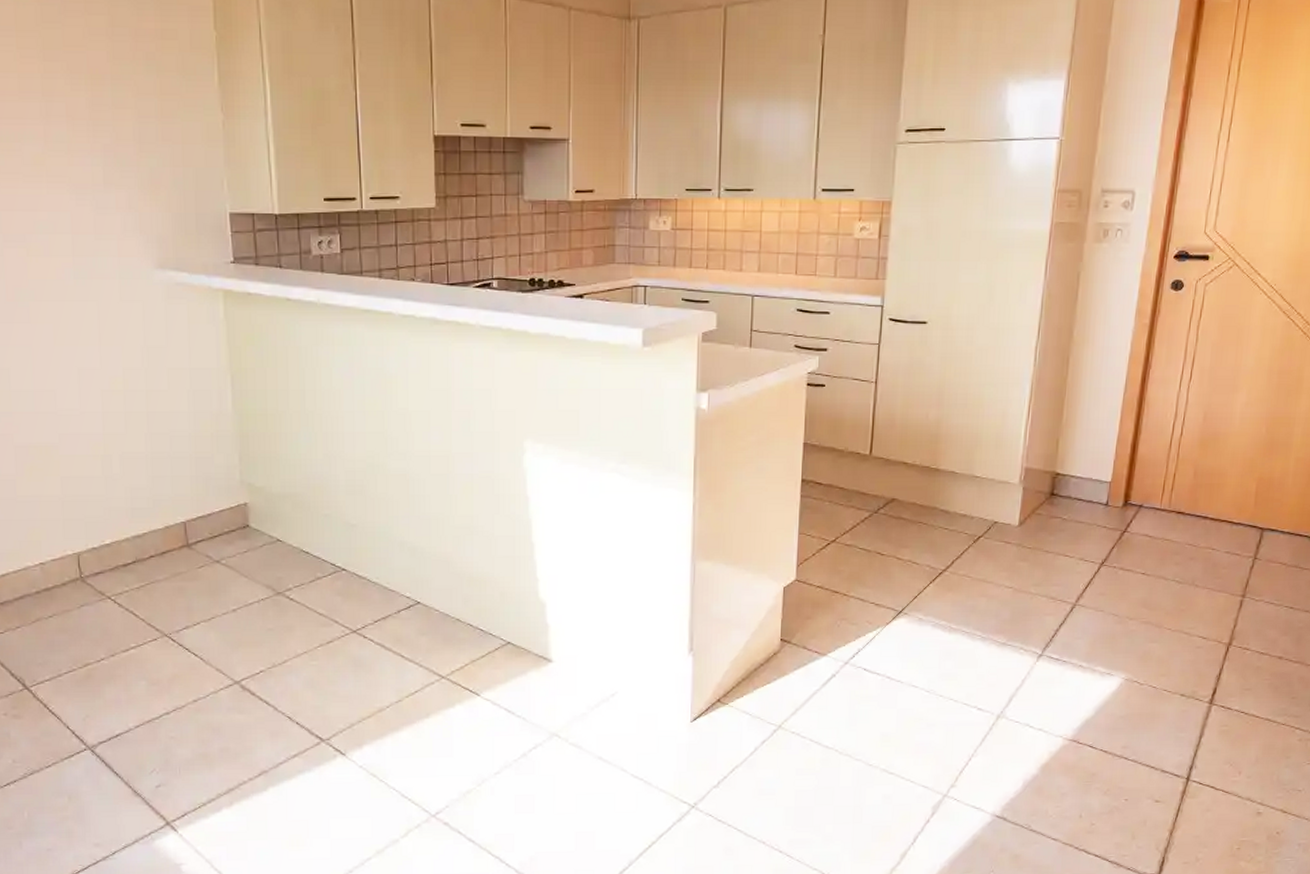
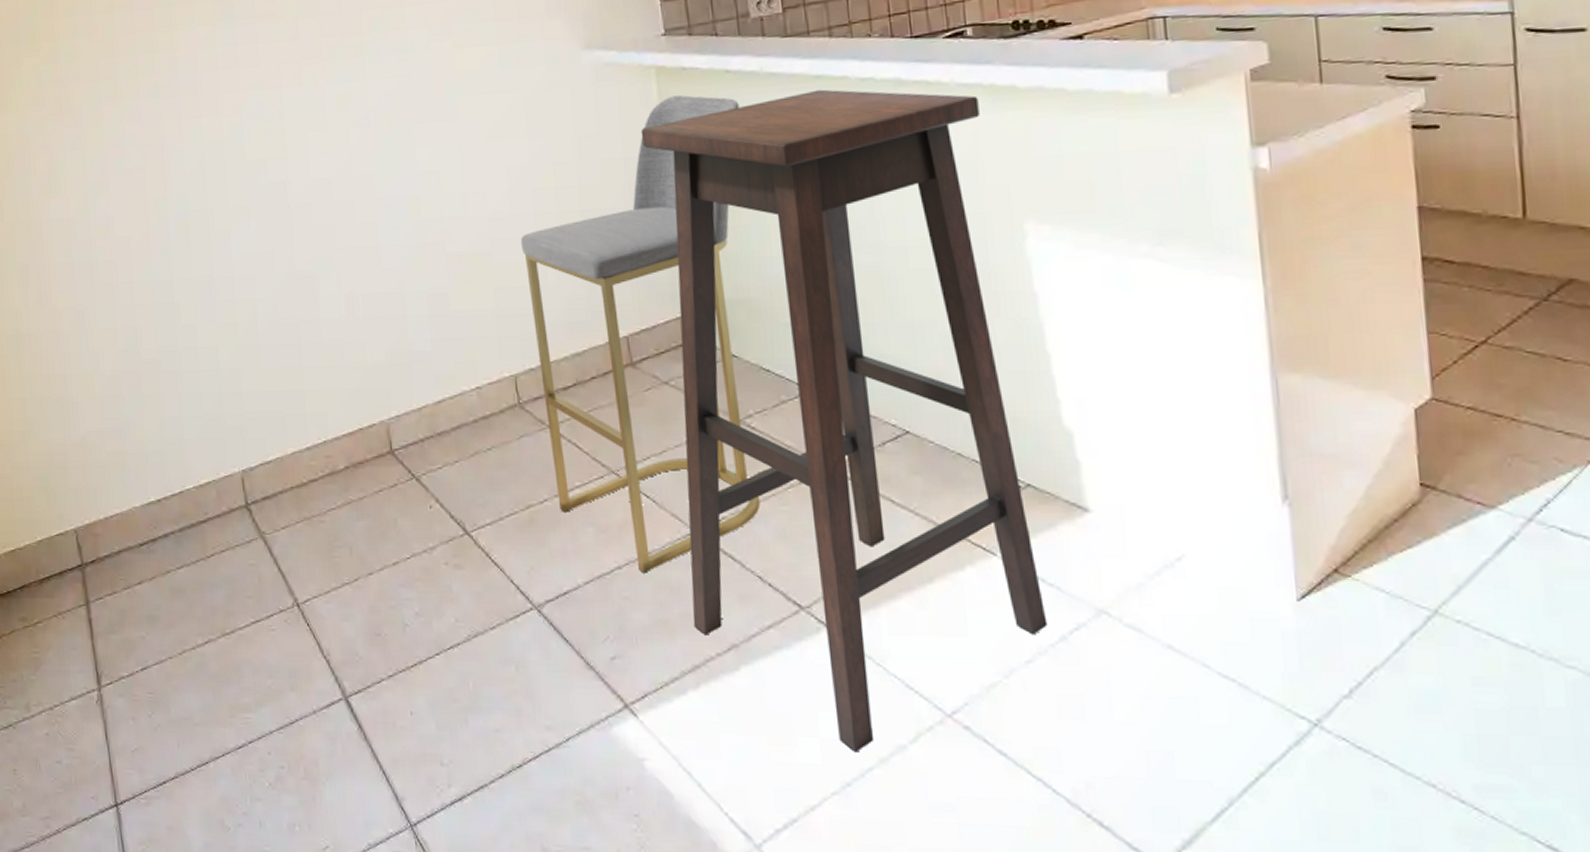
bar stool: none [88,317,297,717] -> present [520,95,761,573]
bar stool: none [206,322,513,847] -> present [640,89,1048,752]

